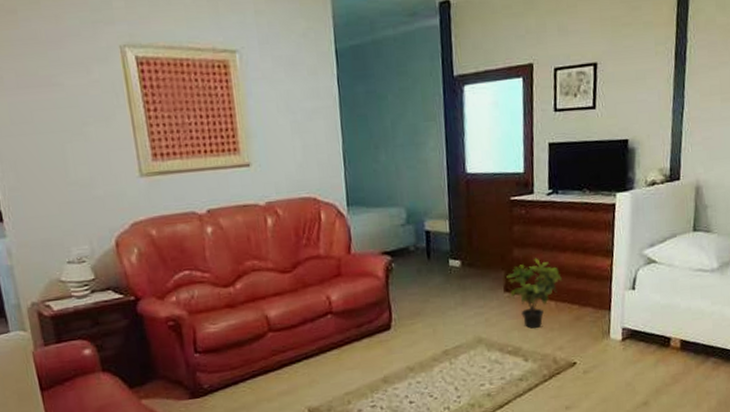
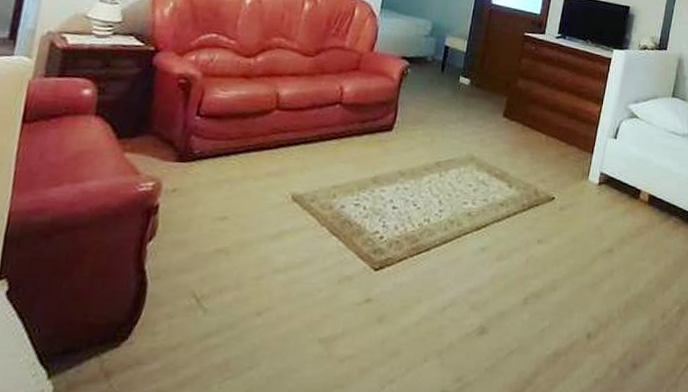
potted plant: present [506,258,562,329] -> none [507,91,556,158]

